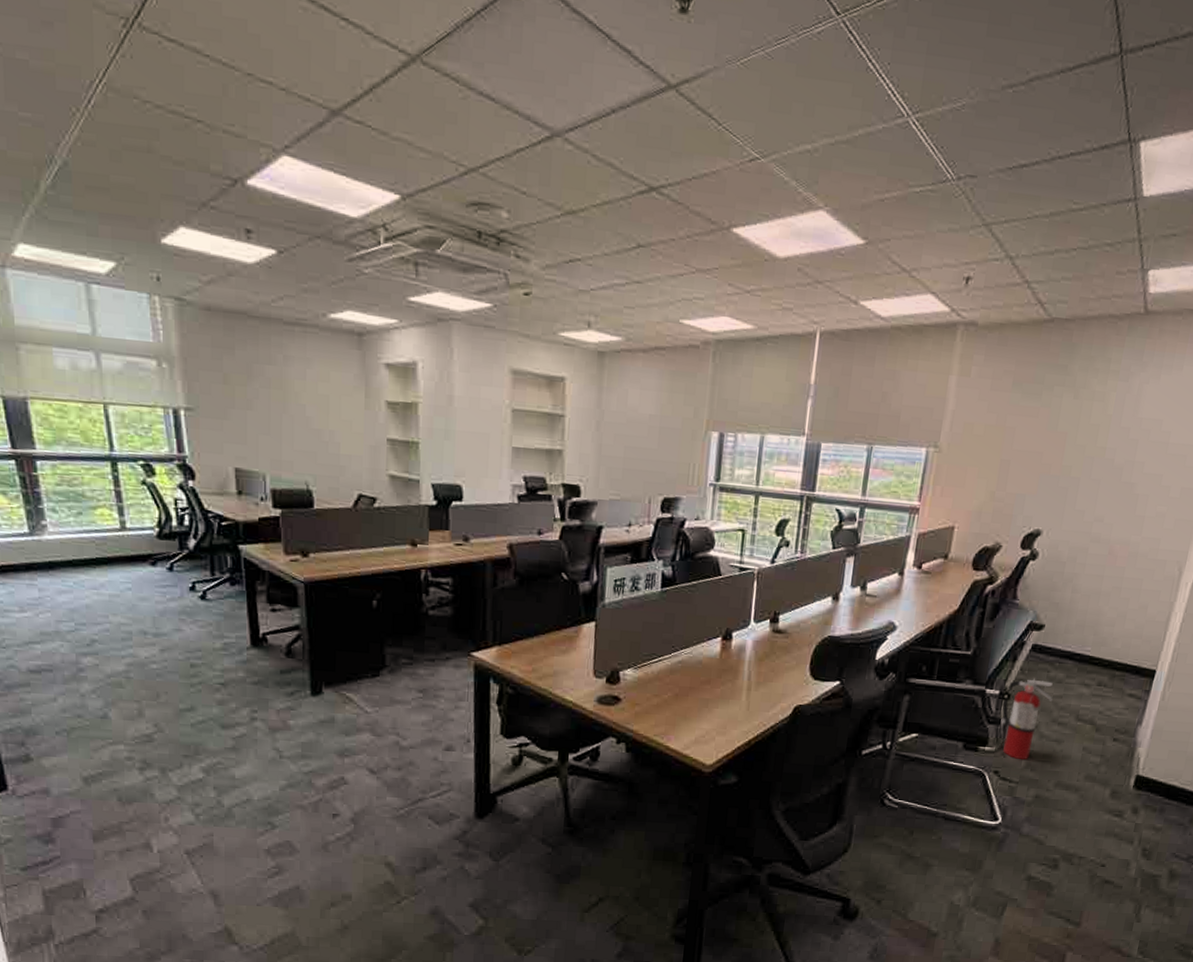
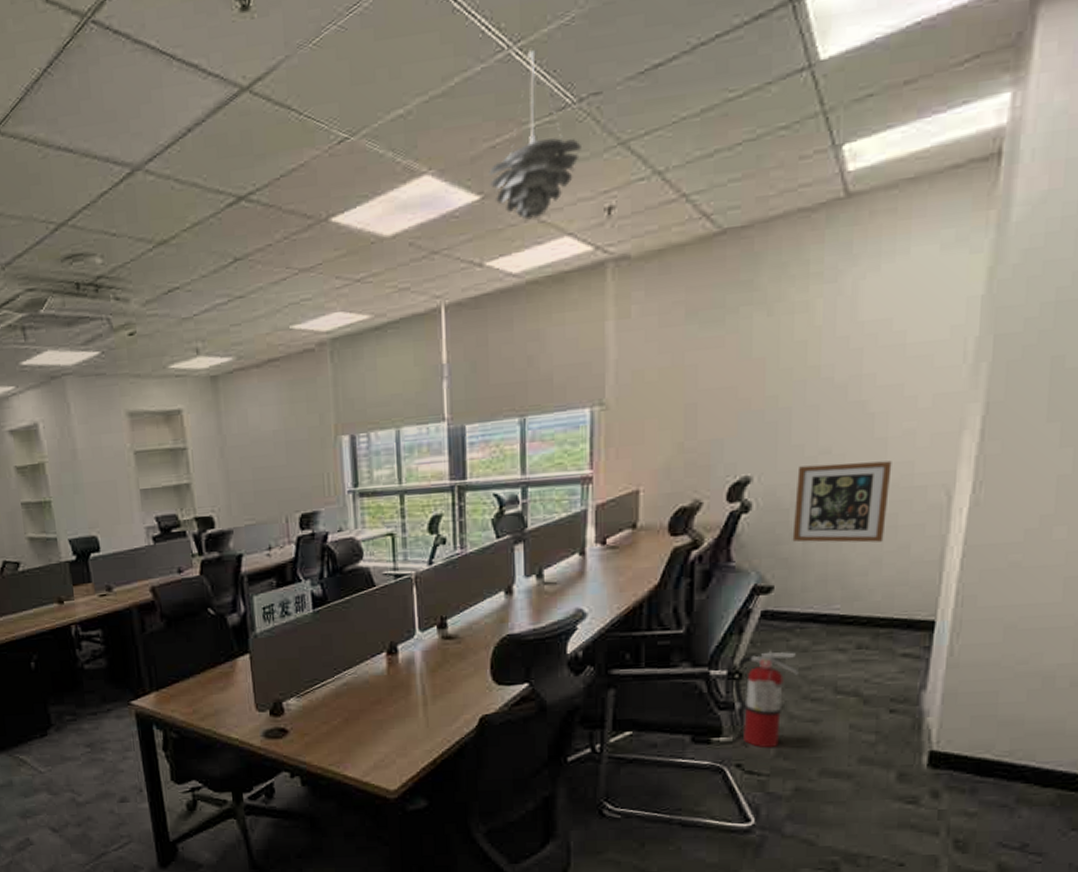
pendant light: none [873,124,954,272] -> present [488,50,581,220]
wall art: none [1064,528,1145,601] -> present [792,460,892,543]

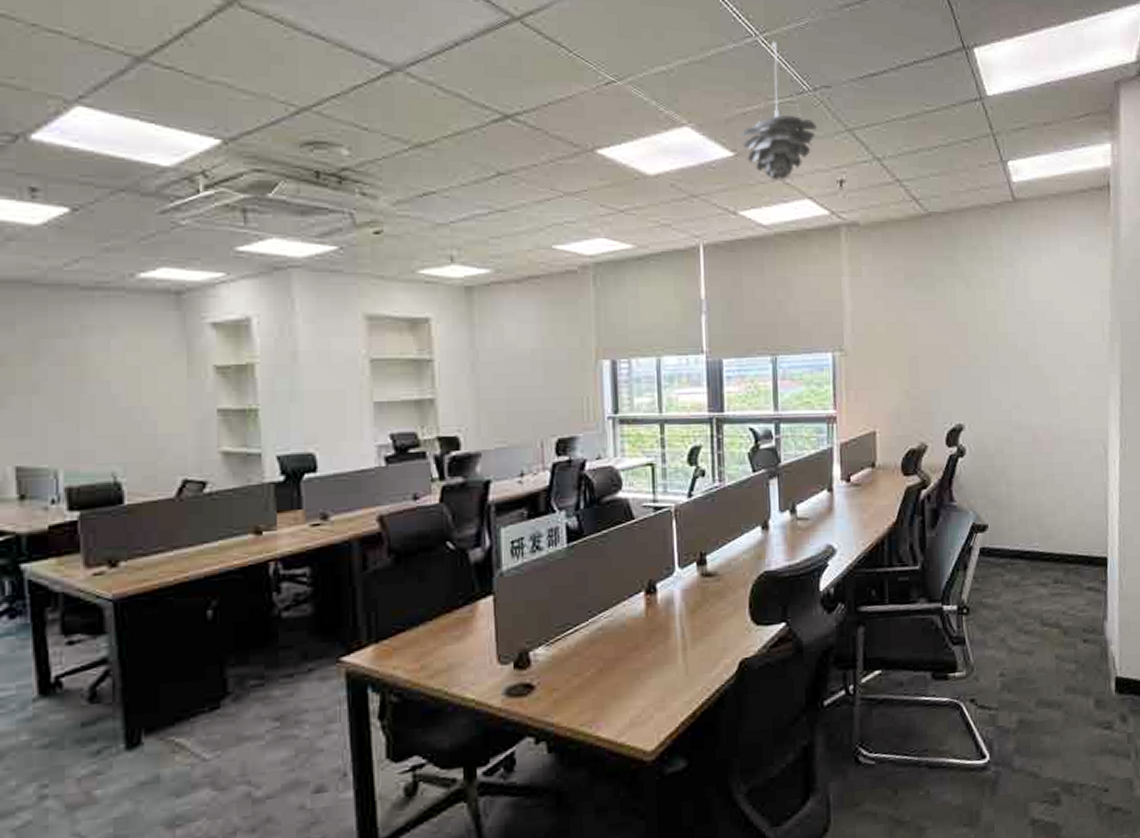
fire extinguisher: present [732,650,798,748] -> none [961,585,1013,682]
wall art: present [792,460,892,543] -> none [998,417,1065,487]

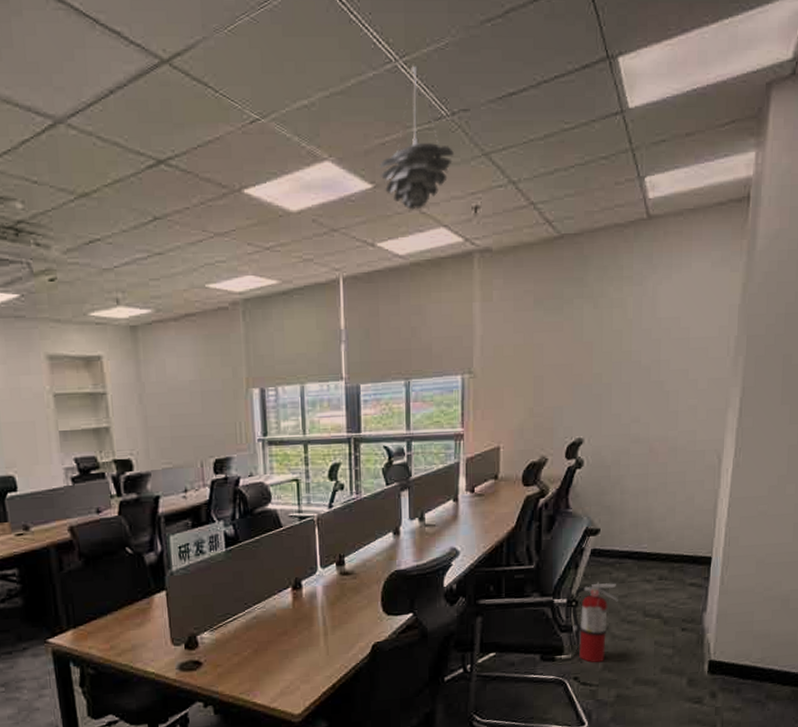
fire extinguisher: none [961,585,1013,682] -> present [570,581,618,663]

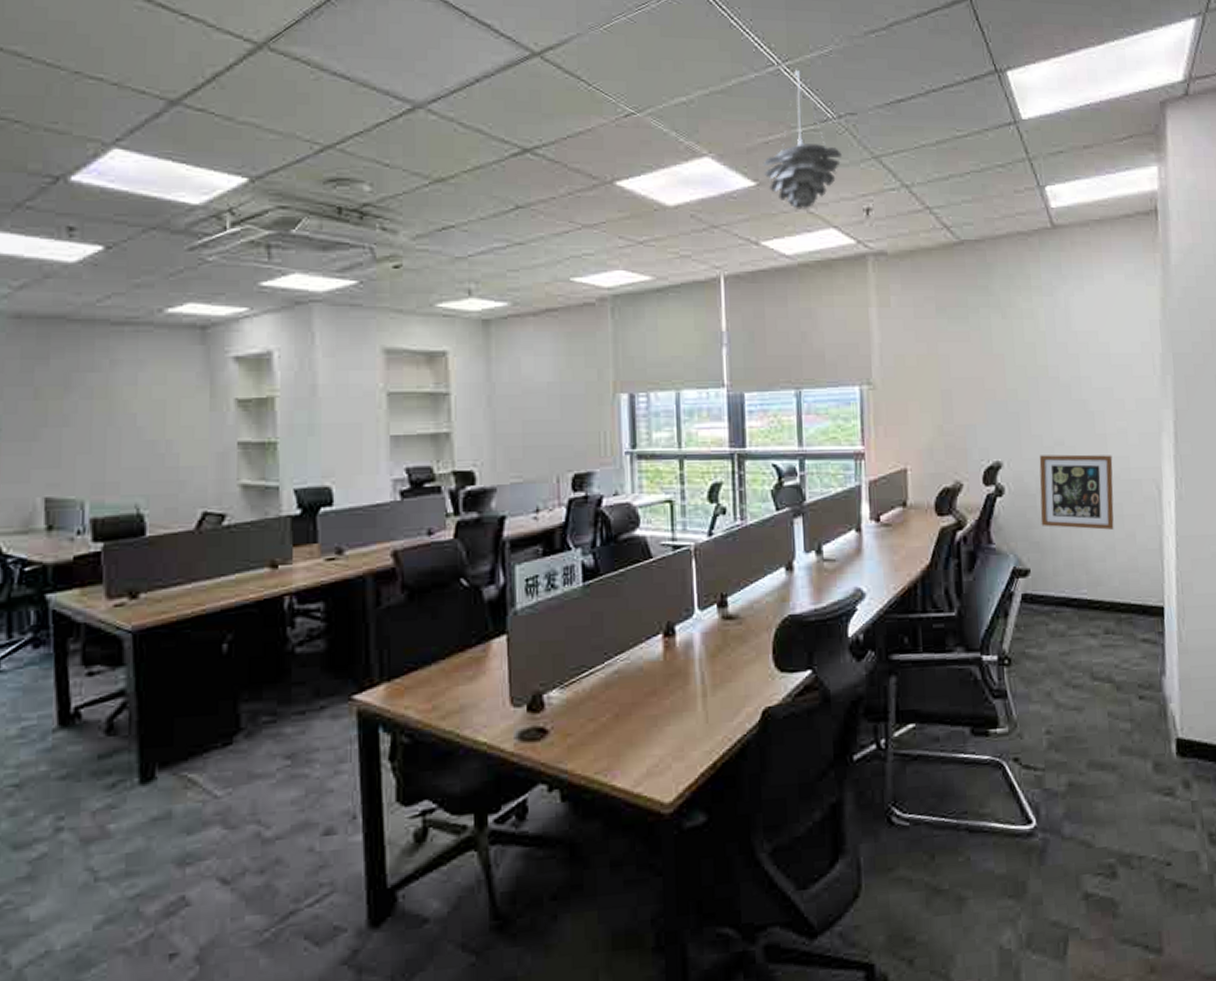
fire extinguisher: present [570,581,618,663] -> none [1002,634,1059,740]
wall art: none [613,429,681,495] -> present [1039,454,1114,530]

